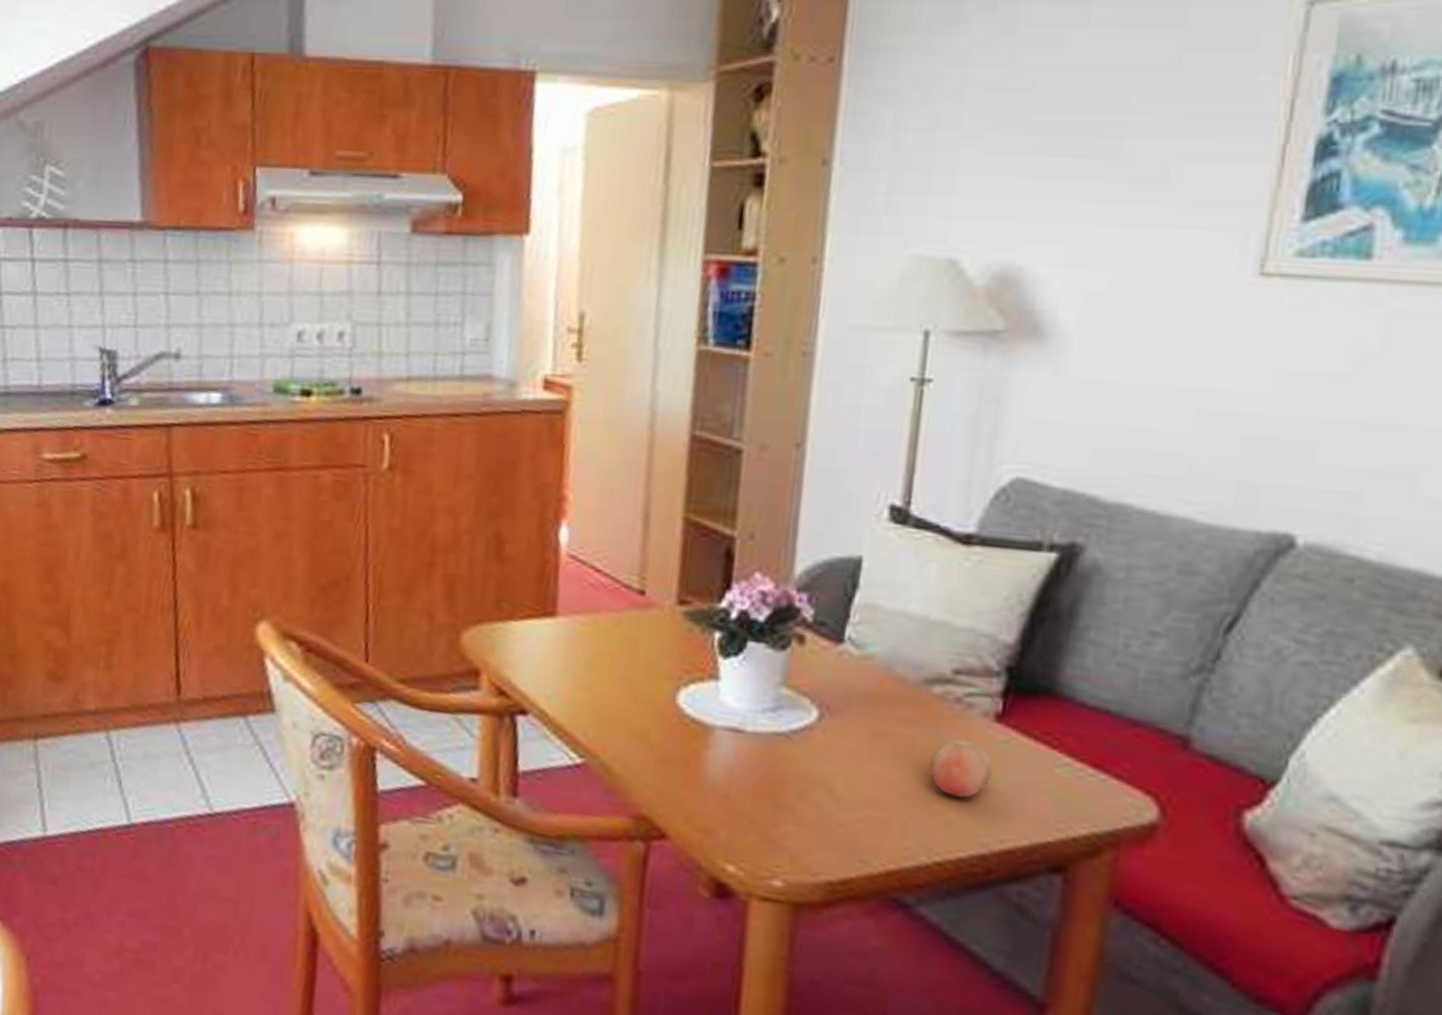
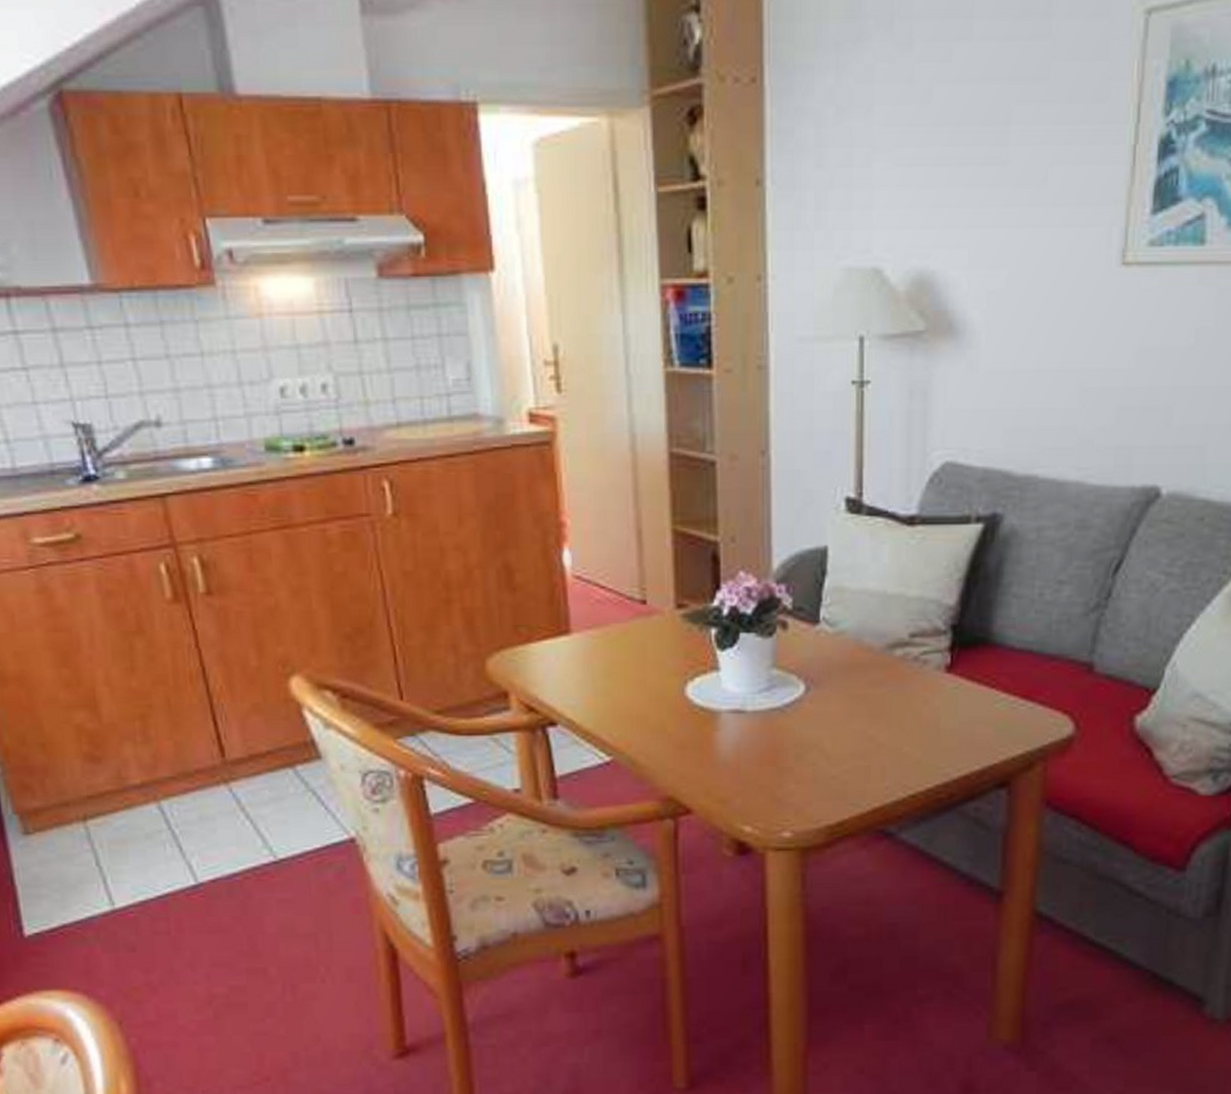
fruit: present [930,738,993,798] -> none [899,691,948,739]

